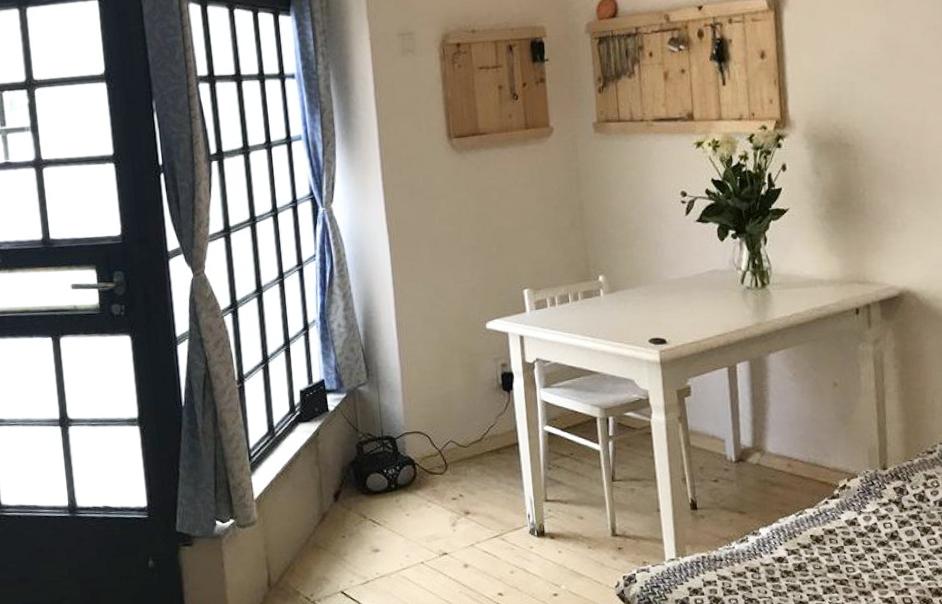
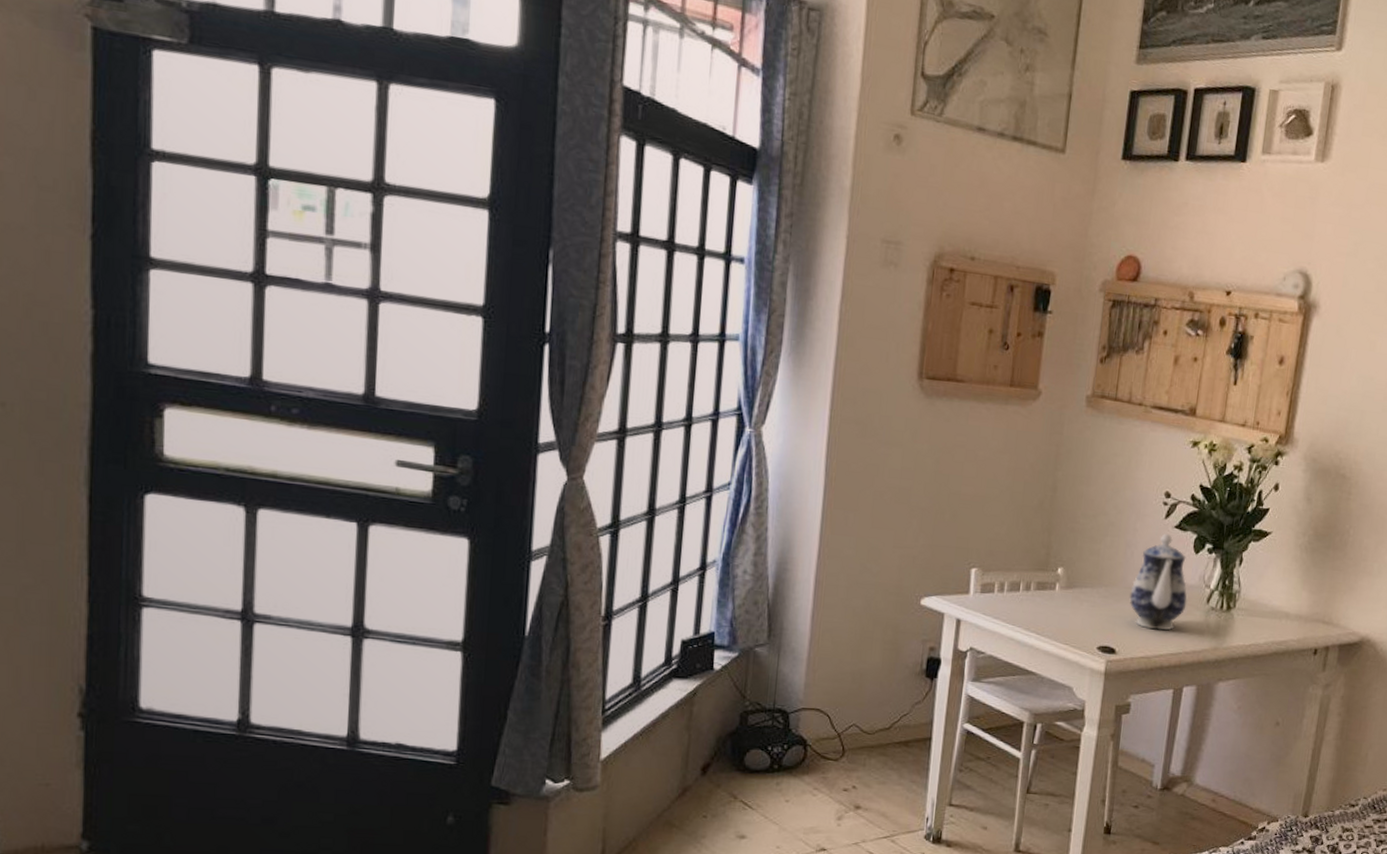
teapot: none [668,228,723,317] -> present [1129,534,1187,631]

